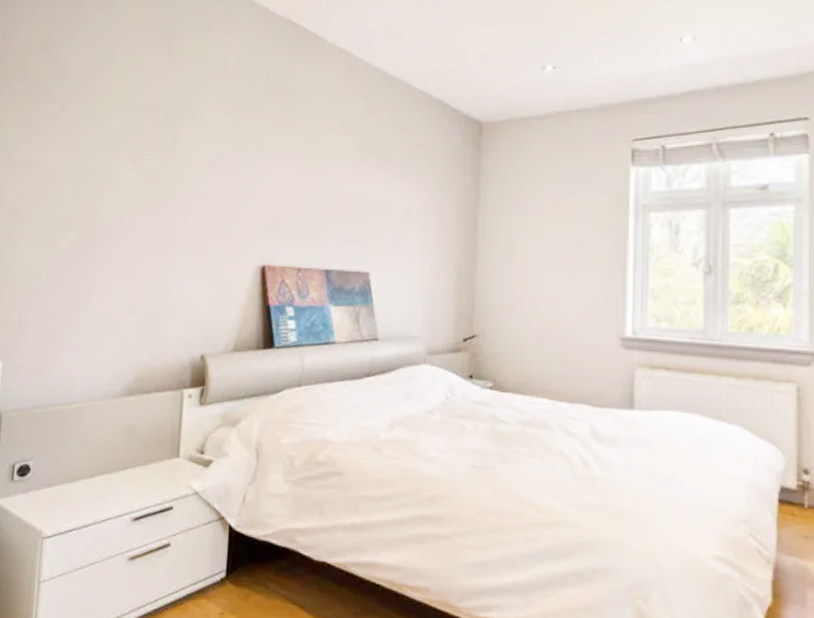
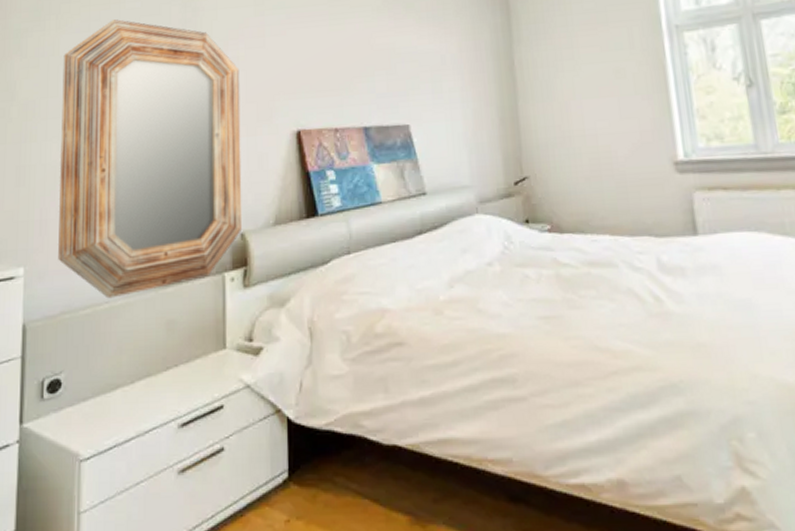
home mirror: none [33,140,213,400] -> present [58,19,243,299]

